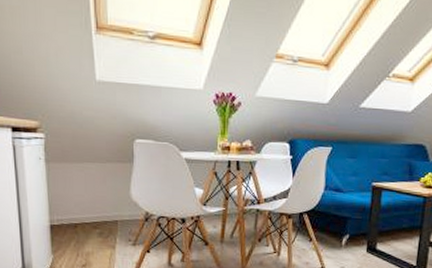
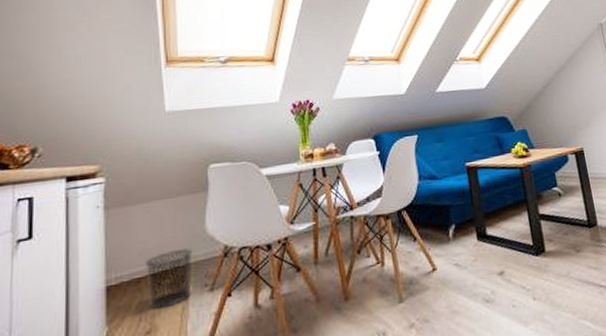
waste bin: none [80,207,119,250] -> present [144,248,193,309]

